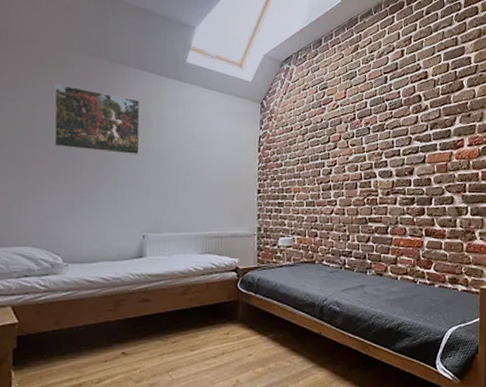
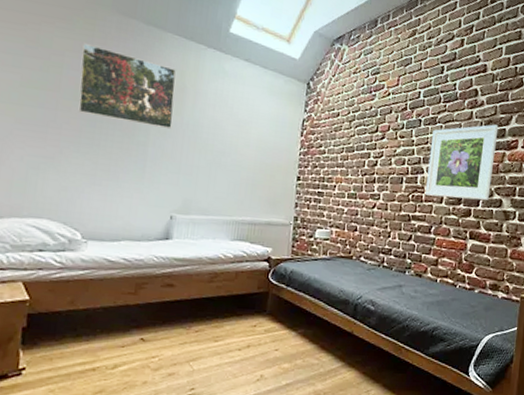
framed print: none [380,126,444,199] -> present [425,124,499,201]

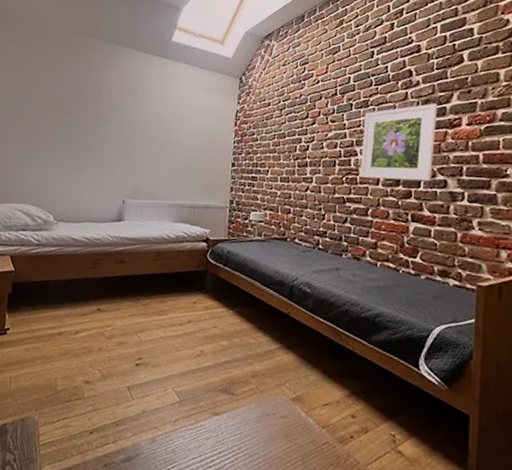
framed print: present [78,42,176,130] -> none [54,61,129,127]

